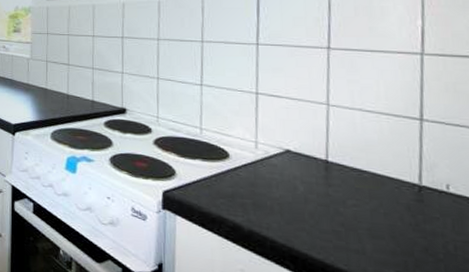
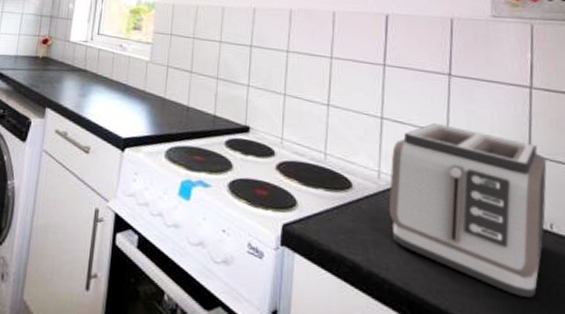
toaster: none [267,95,442,254] -> present [388,123,547,298]

